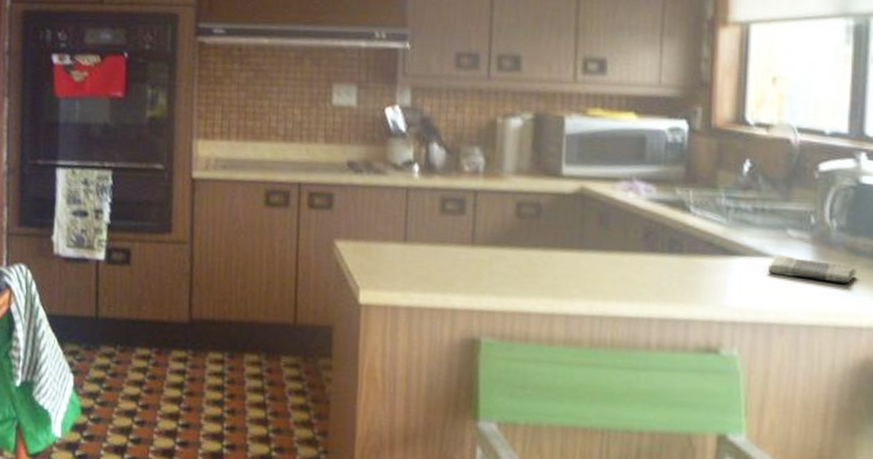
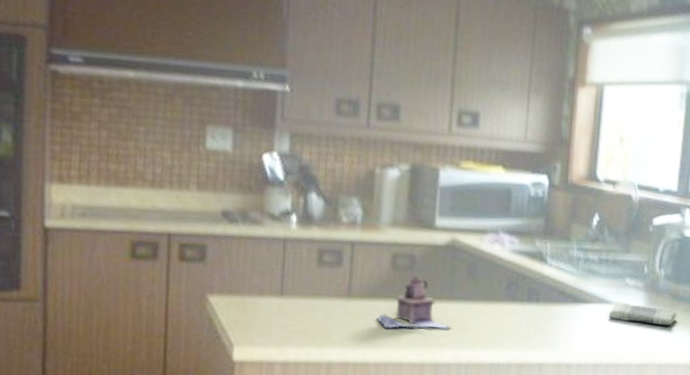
teapot: none [503,223,584,280] -> present [377,275,452,330]

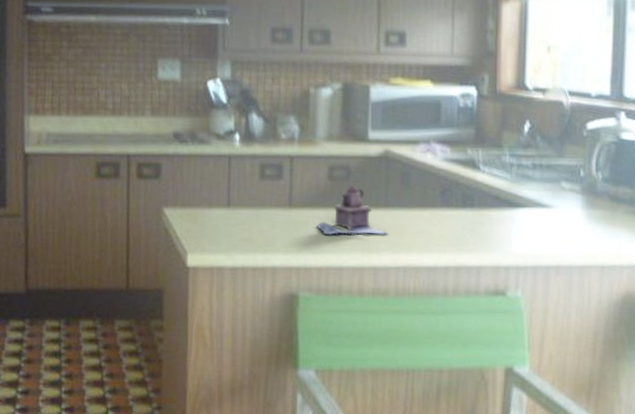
dish towel: present [609,300,677,326] -> none [546,204,618,228]

